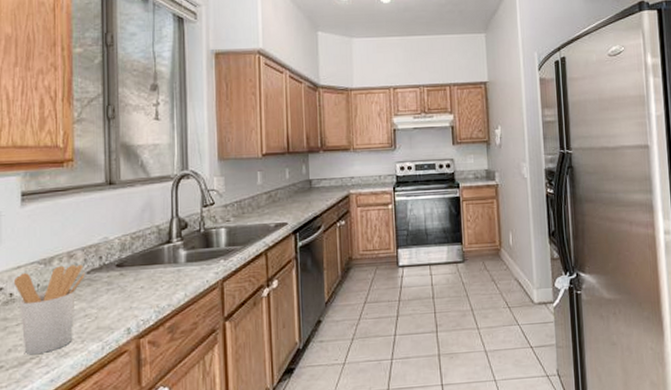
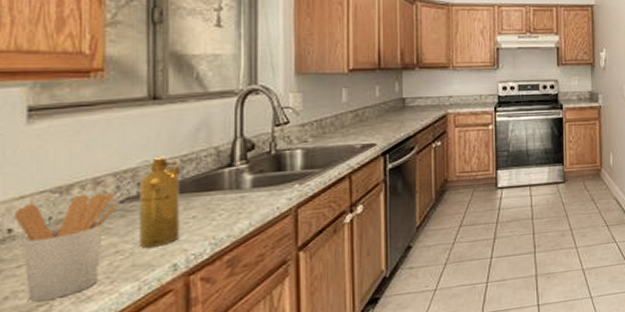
perfume bottle: none [101,234,131,313] -> present [140,156,181,248]

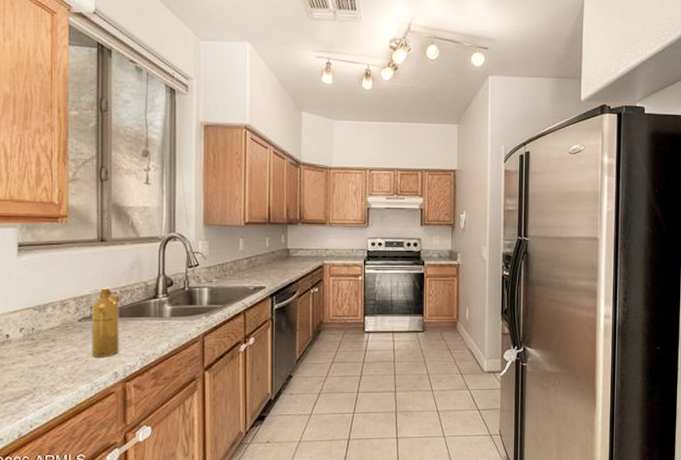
utensil holder: present [13,192,117,301] -> none [9,312,76,390]

